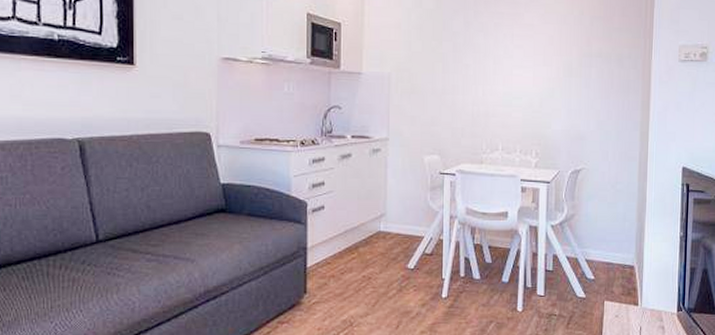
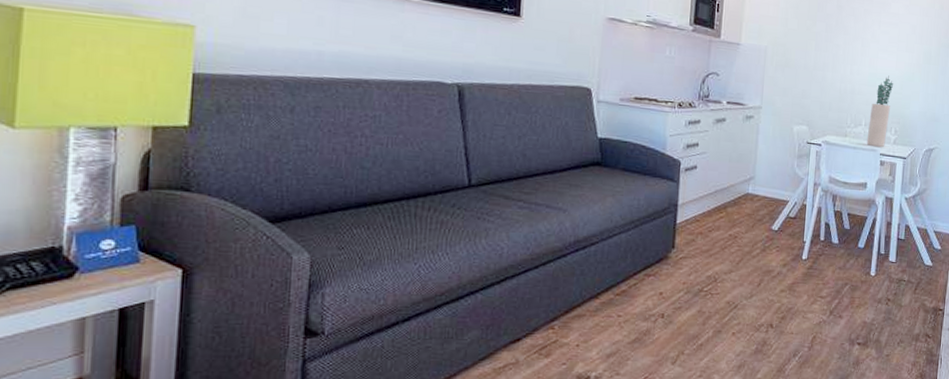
vase: none [505,93,531,173] -> present [866,75,893,148]

